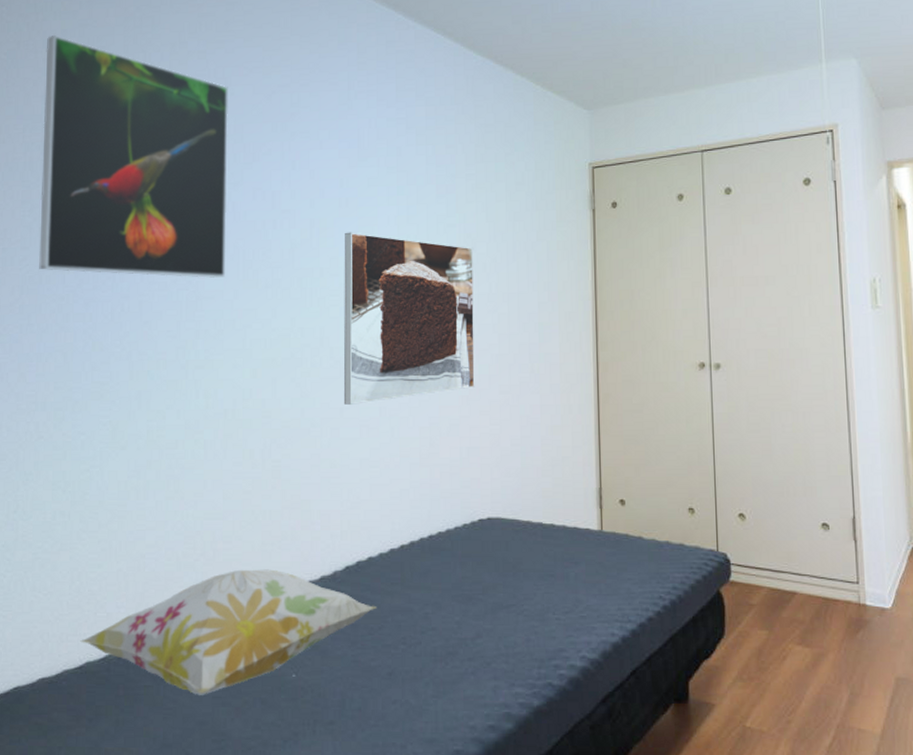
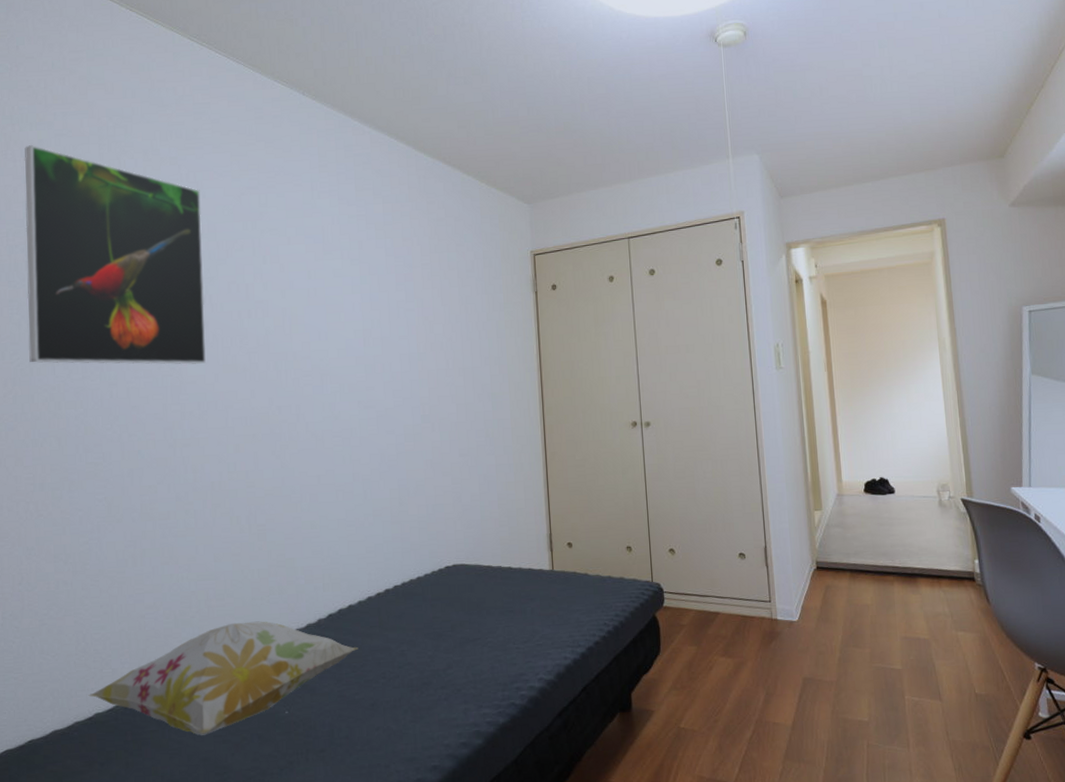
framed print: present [343,232,475,405] -> none [314,318,437,473]

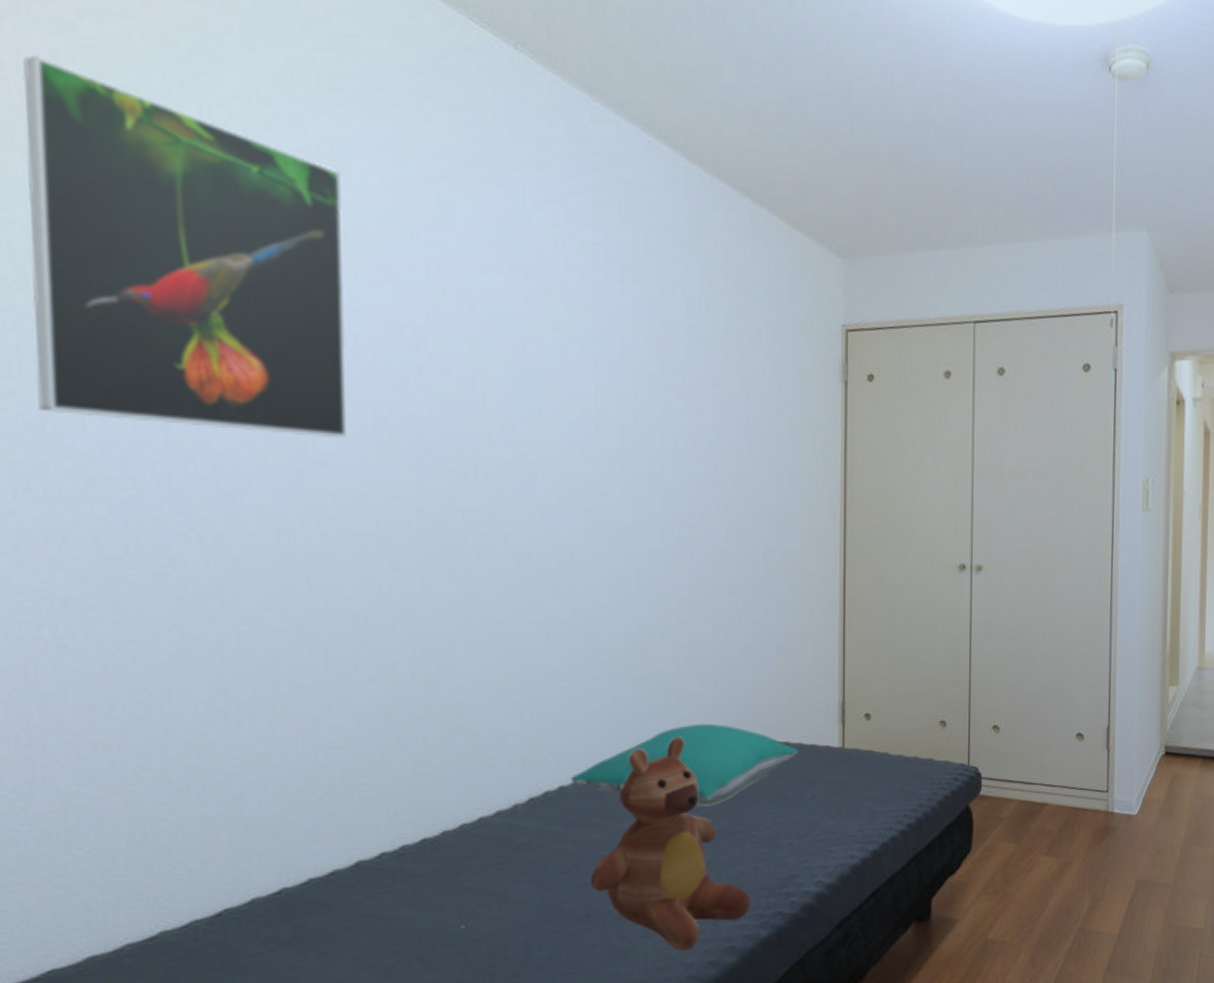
decorative pillow: present [88,621,359,735] -> none [148,806,571,959]
pillow: none [356,554,519,619] -> present [570,723,798,807]
teddy bear: none [373,565,490,734] -> present [591,737,750,952]

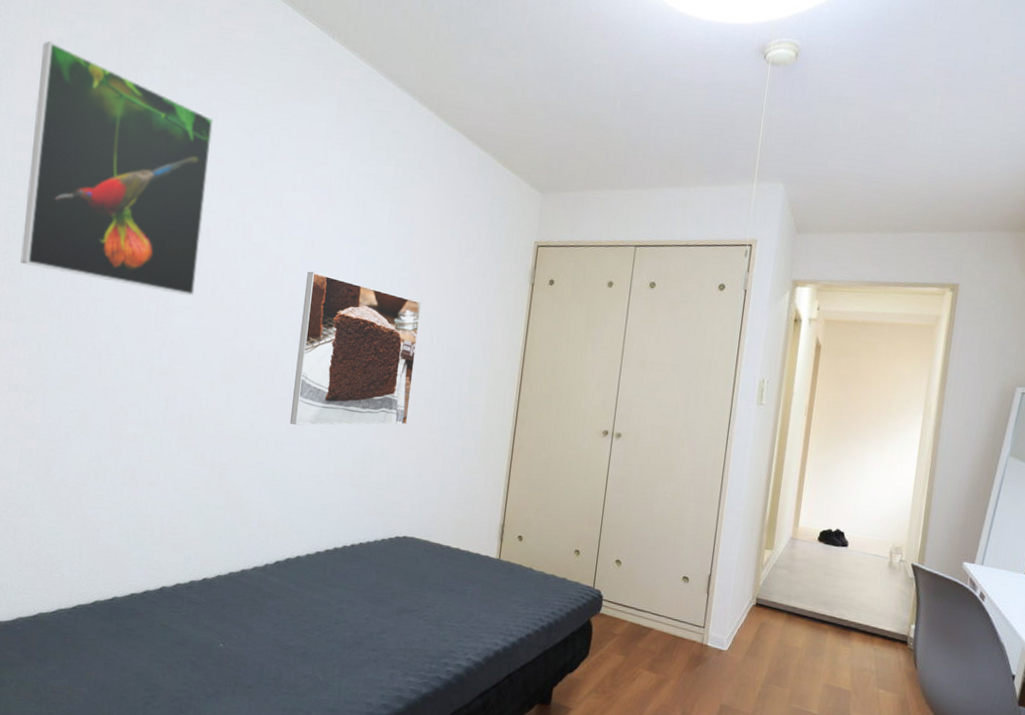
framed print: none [521,388,696,606] -> present [289,271,422,426]
pillow: present [570,723,798,807] -> none [304,525,466,588]
teddy bear: present [591,737,750,952] -> none [309,532,418,693]

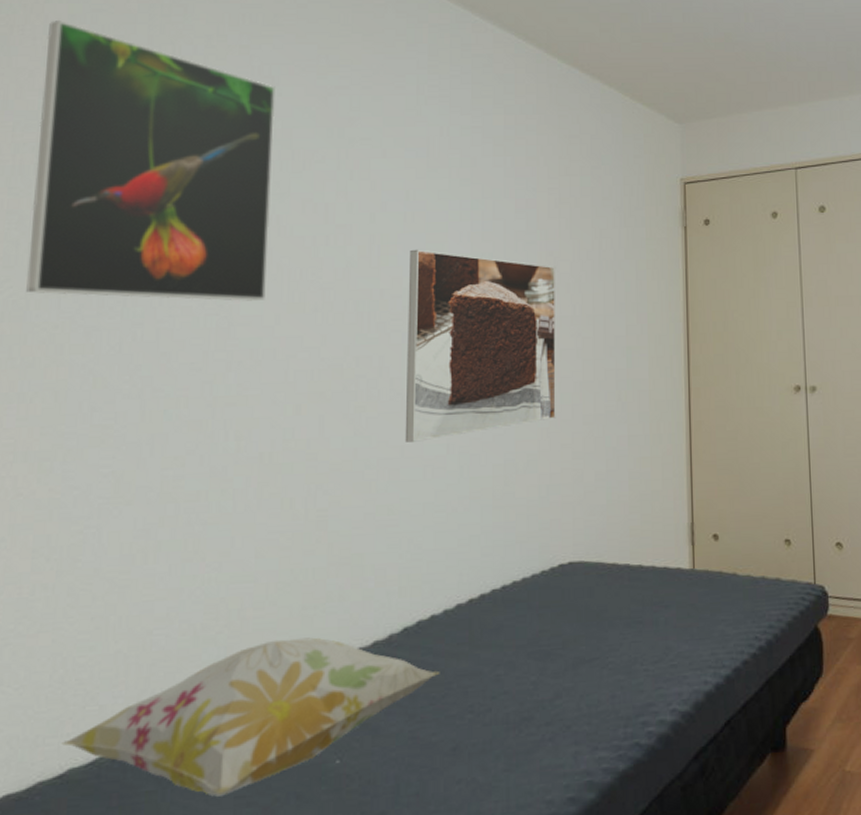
decorative pillow: none [35,552,299,652] -> present [61,637,440,797]

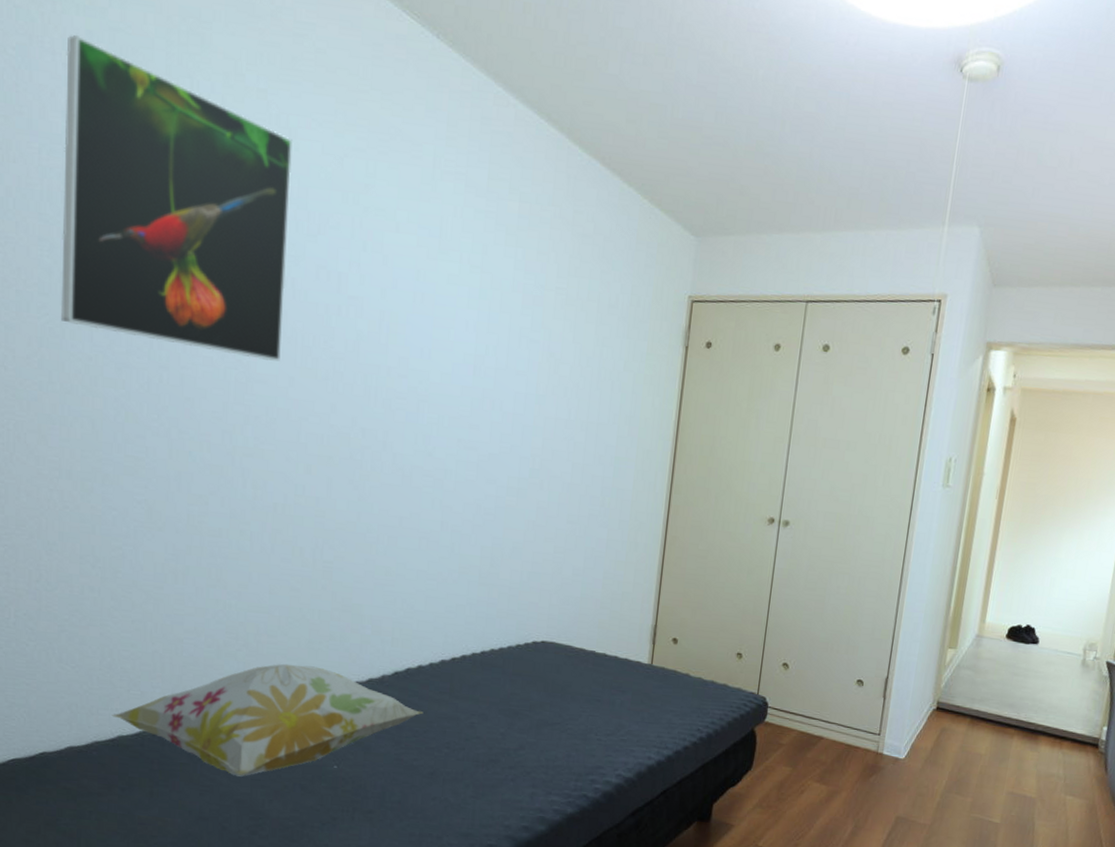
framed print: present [405,249,556,442] -> none [403,331,556,516]

